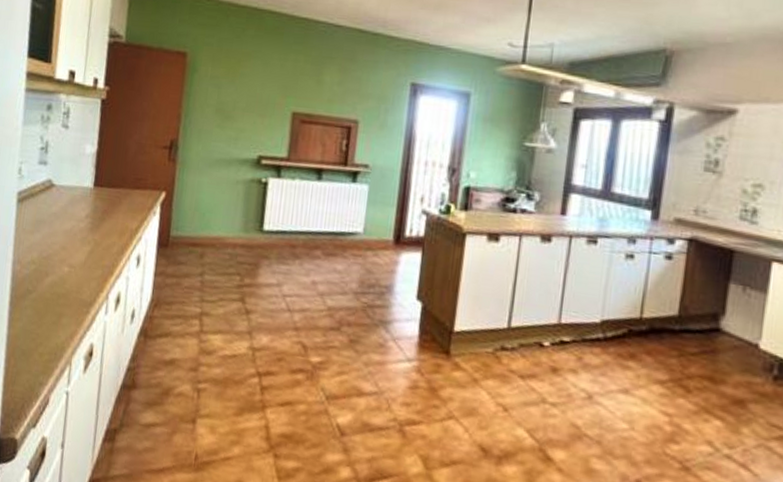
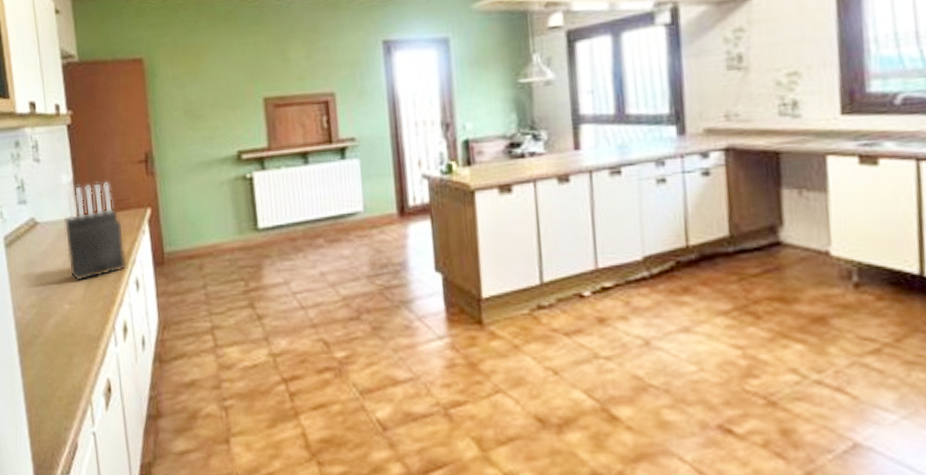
knife block: none [75,158,136,248] -> present [64,182,128,282]

